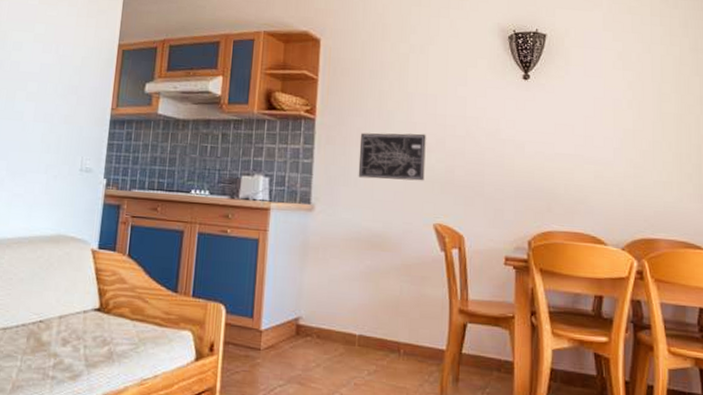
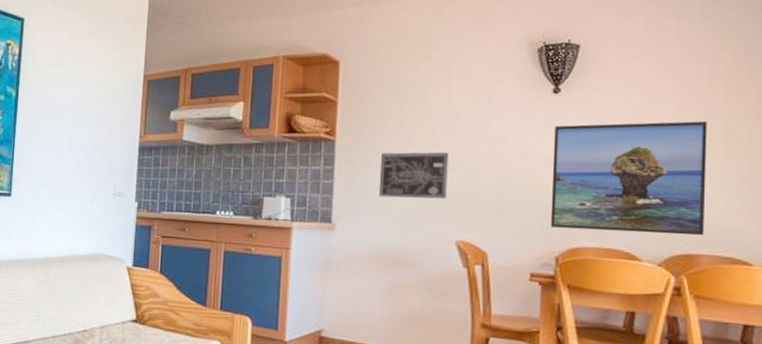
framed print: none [523,110,662,221] -> present [550,121,707,236]

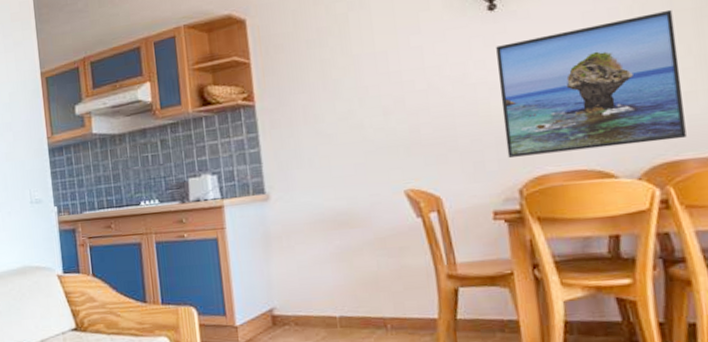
wall art: present [378,152,448,199] -> none [306,96,387,157]

